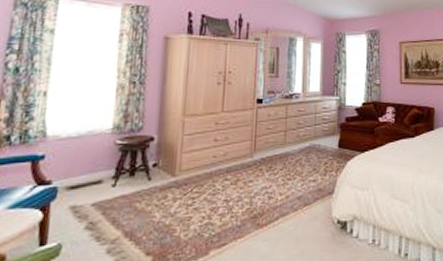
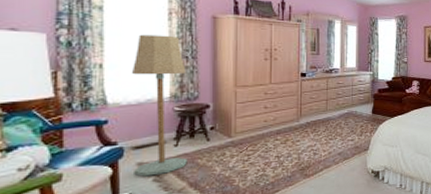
floor lamp: none [65,58,132,223] -> present [131,34,188,177]

